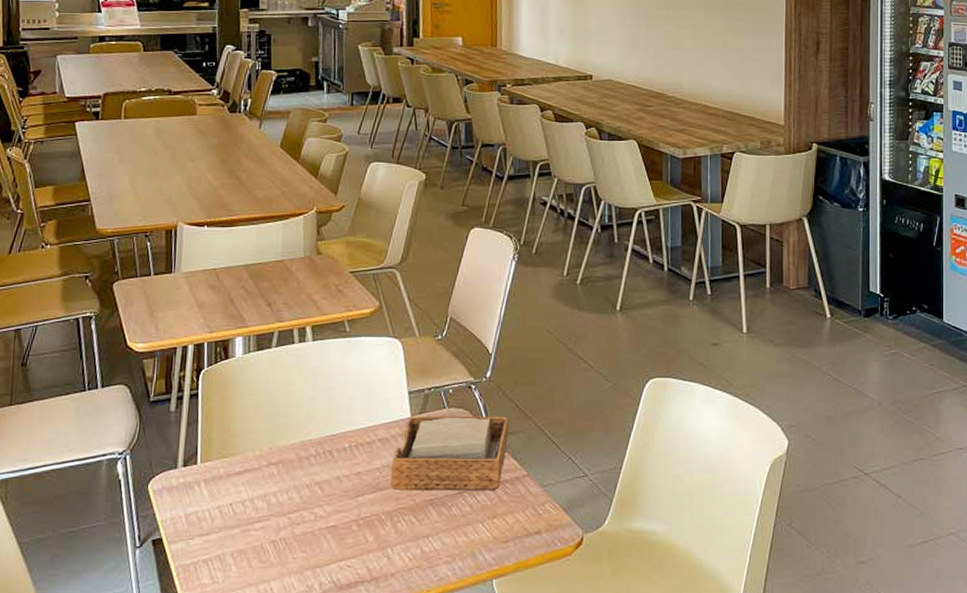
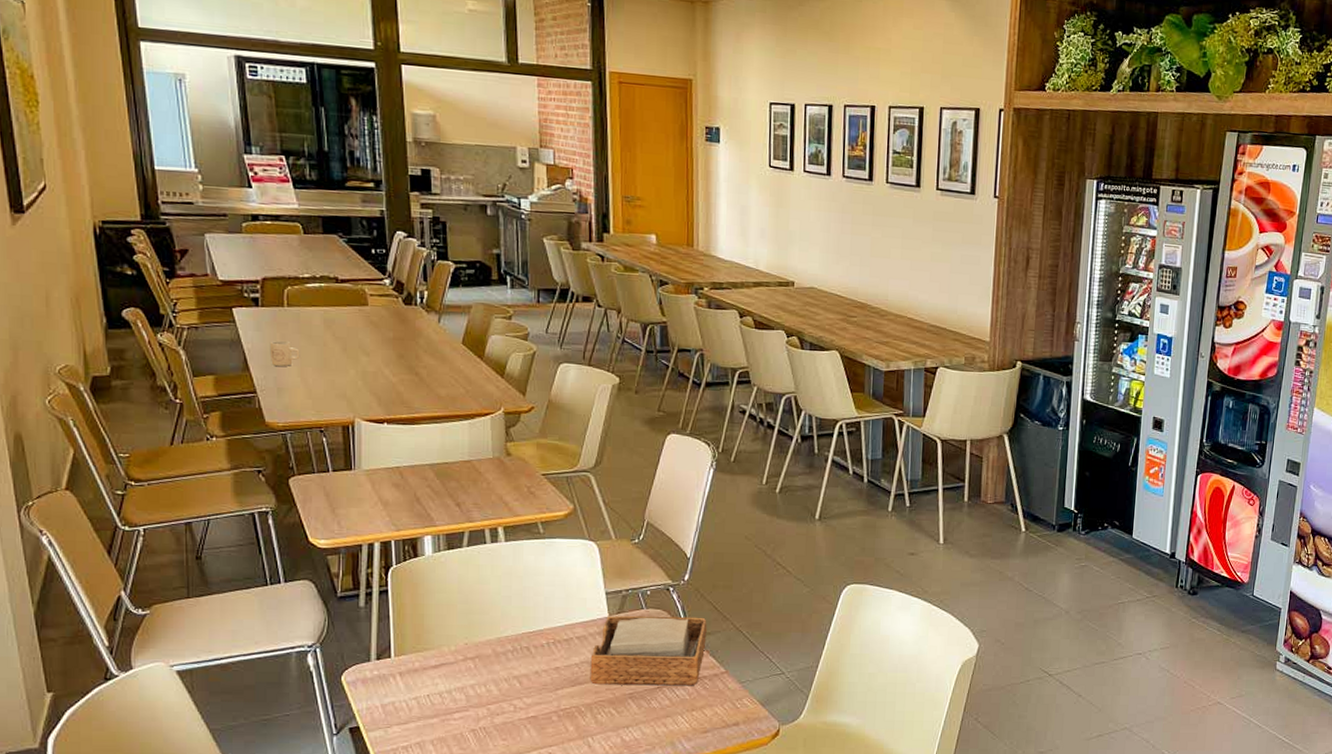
mug: none [105,150,133,176] -> present [269,340,300,367]

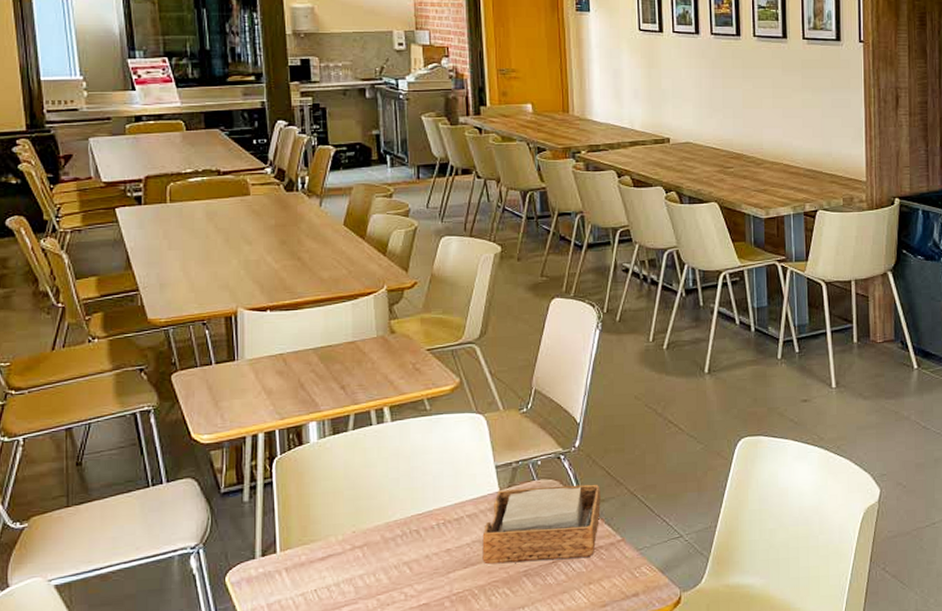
mug: present [269,340,300,367] -> none [152,236,183,263]

